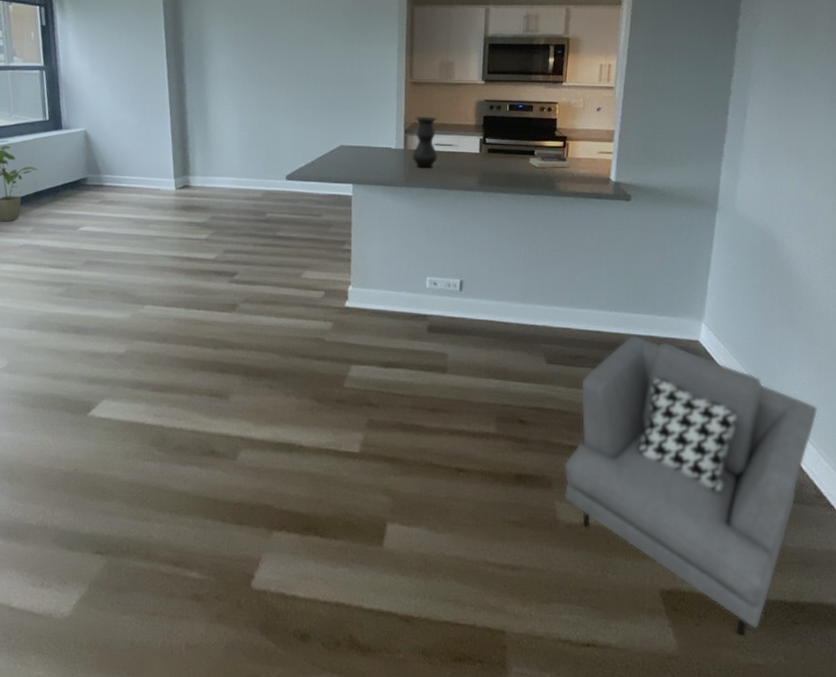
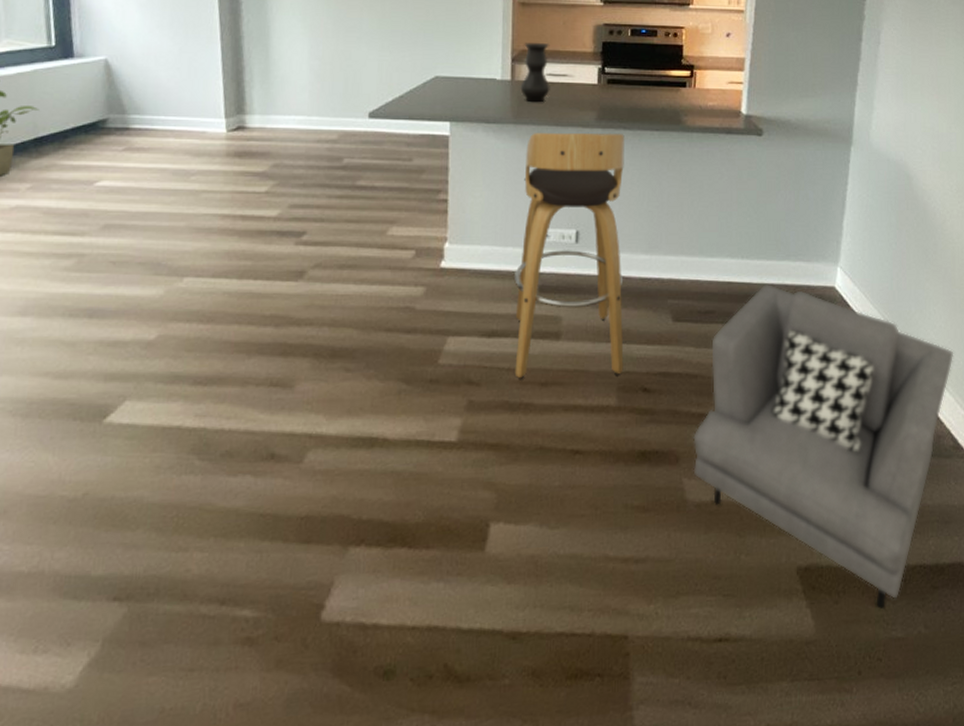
bar stool: none [407,195,503,408] -> present [514,133,625,380]
books: present [529,149,569,168] -> none [653,80,697,100]

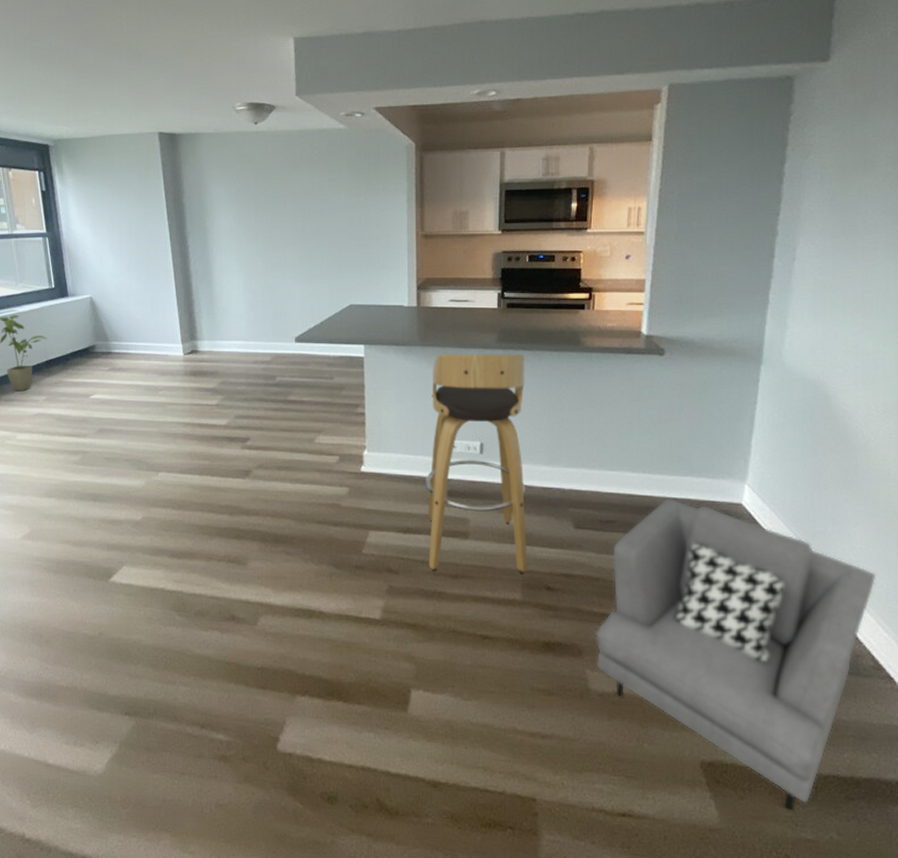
vase: present [520,43,550,103] -> none [425,272,453,327]

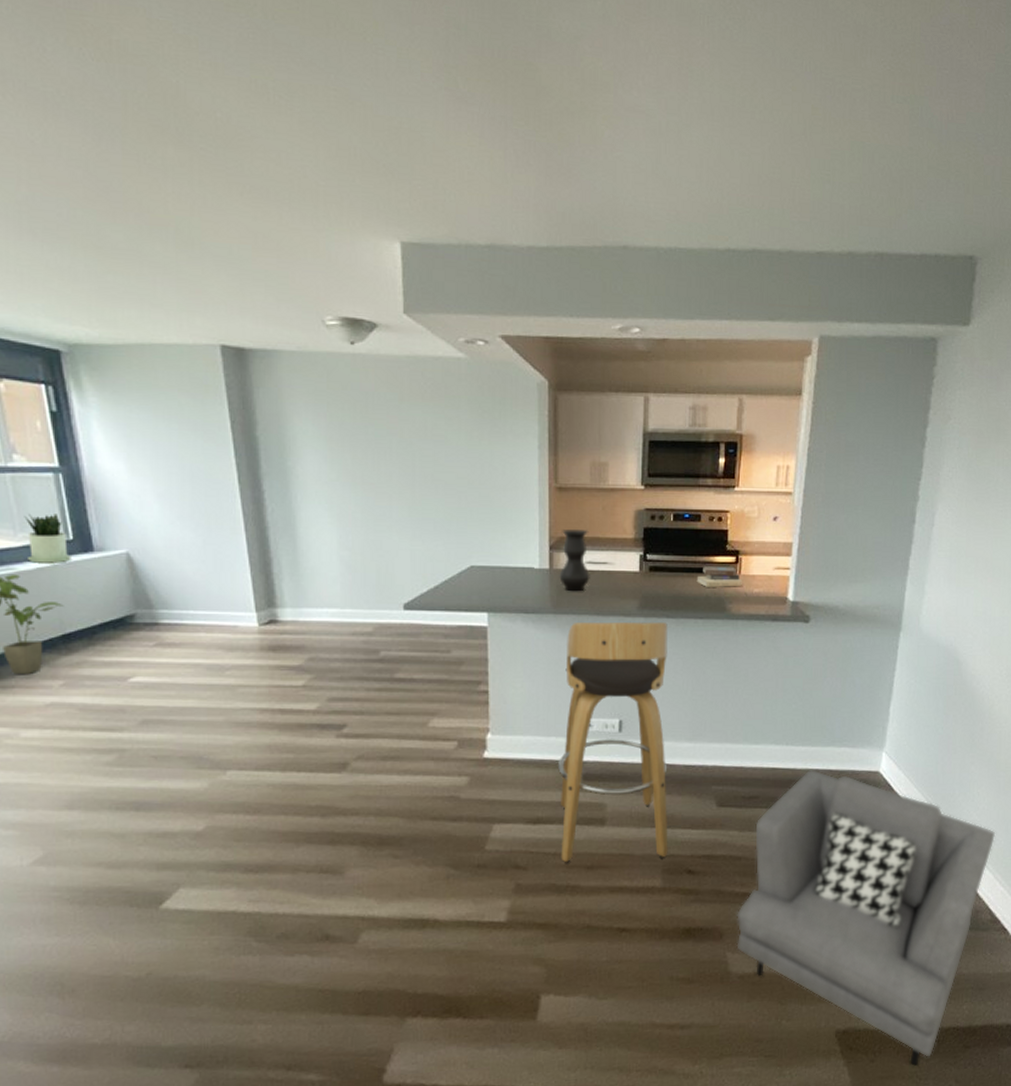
planter: none [22,268,53,306] -> present [24,513,71,563]
vase: none [425,272,453,327] -> present [559,530,590,592]
books: none [551,302,596,322] -> present [696,566,742,587]

